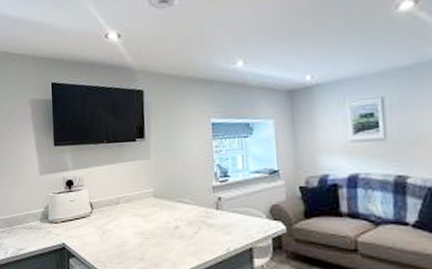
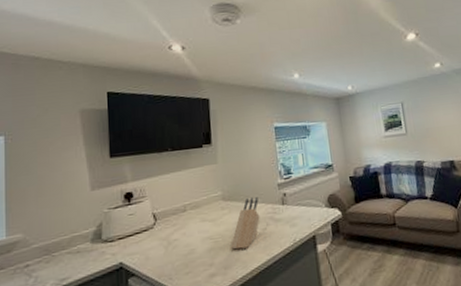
knife block: none [161,197,192,249] -> present [231,196,260,250]

